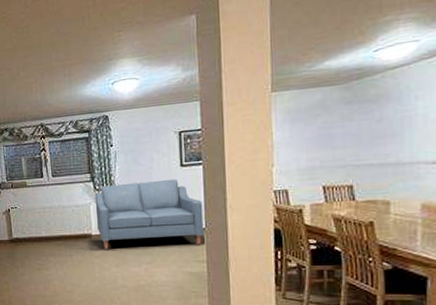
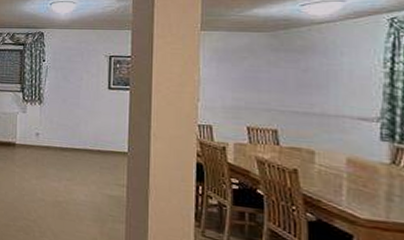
sofa: present [94,179,204,250] -> none [22,98,127,169]

